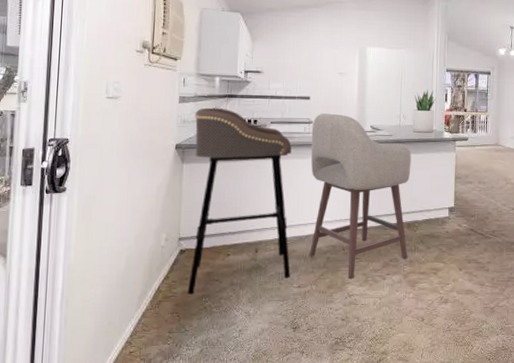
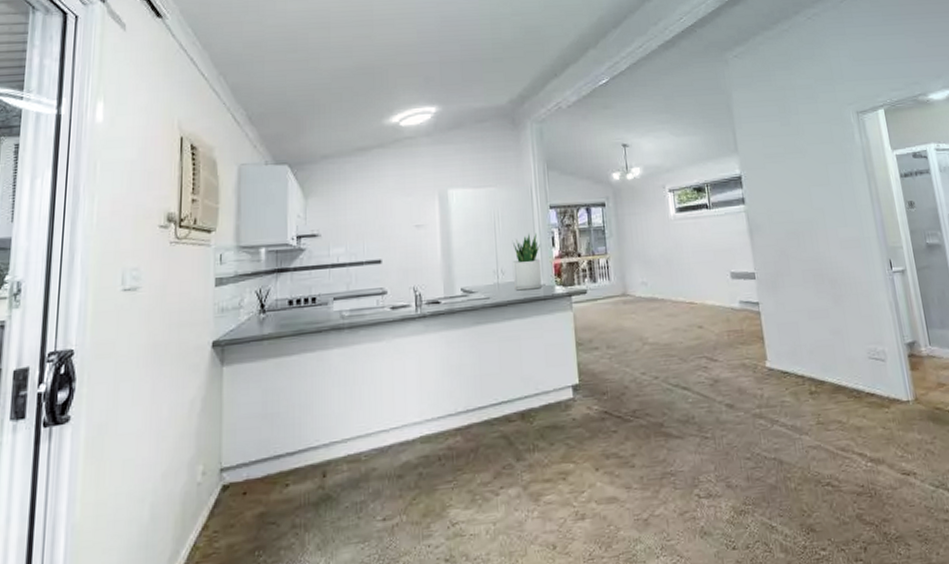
bar stool: present [187,107,292,295] -> none [233,287,371,549]
bar stool: present [310,113,412,279] -> none [386,278,526,500]

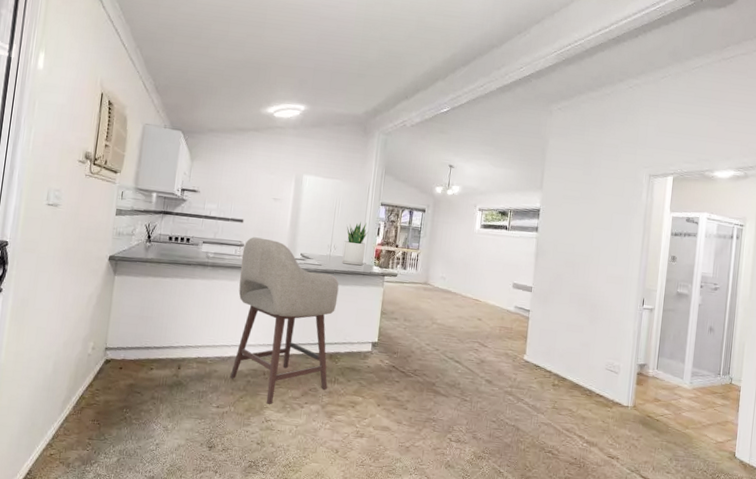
bar stool: none [386,278,526,500] -> present [230,237,339,404]

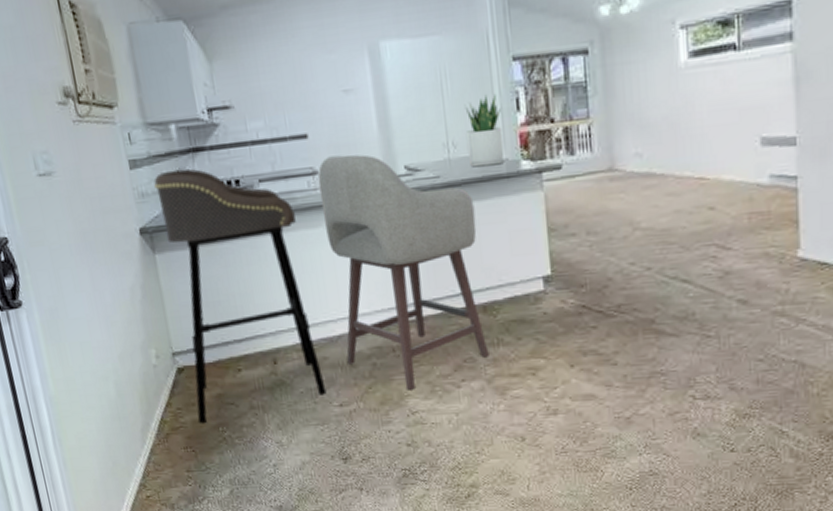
bar stool: none [109,222,221,404] -> present [154,168,327,424]

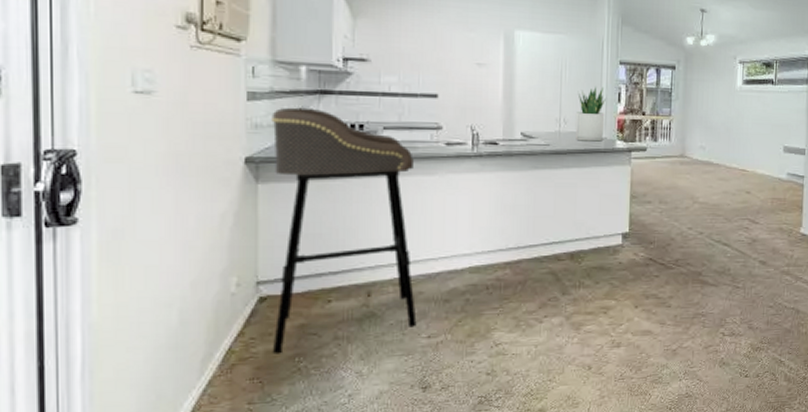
bar stool: present [318,154,489,390] -> none [440,116,575,324]

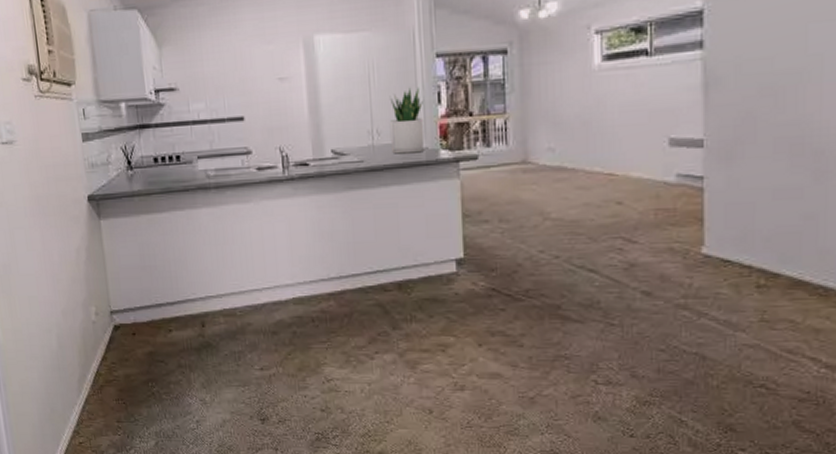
bar stool: present [271,107,417,354] -> none [103,143,249,379]

